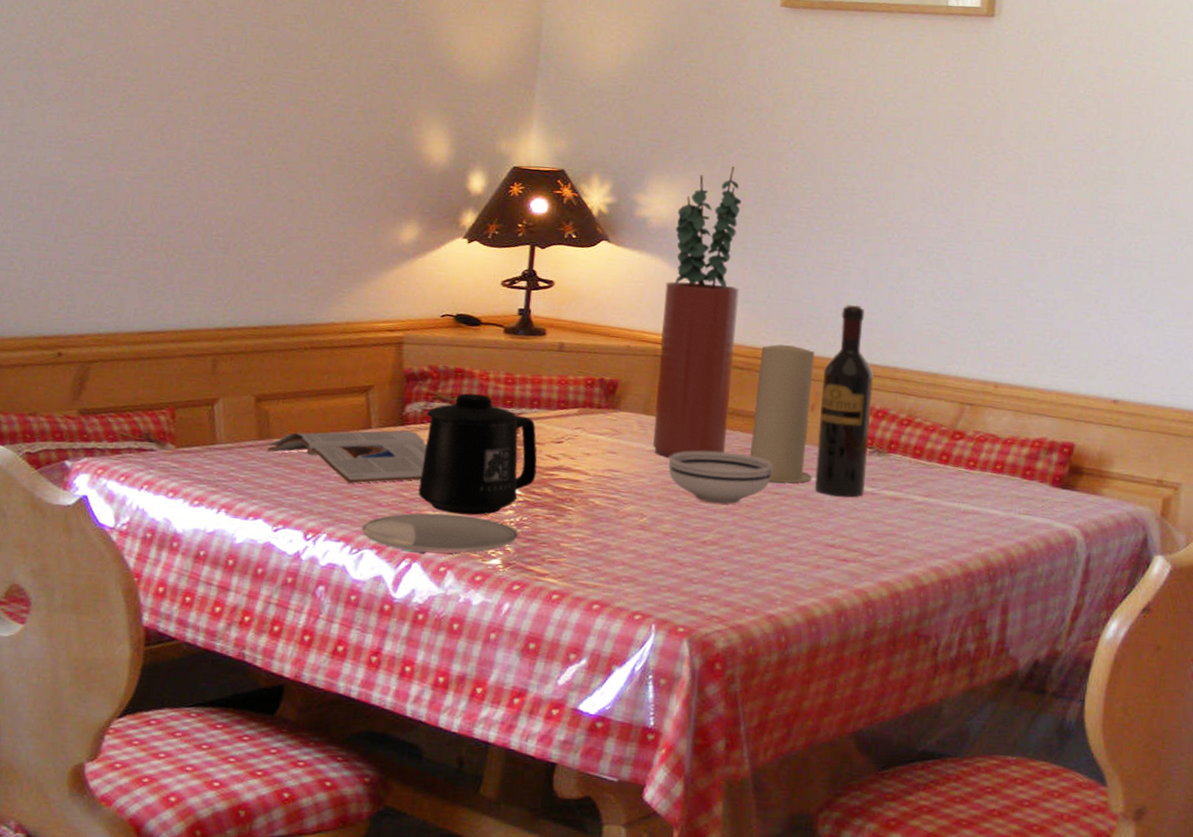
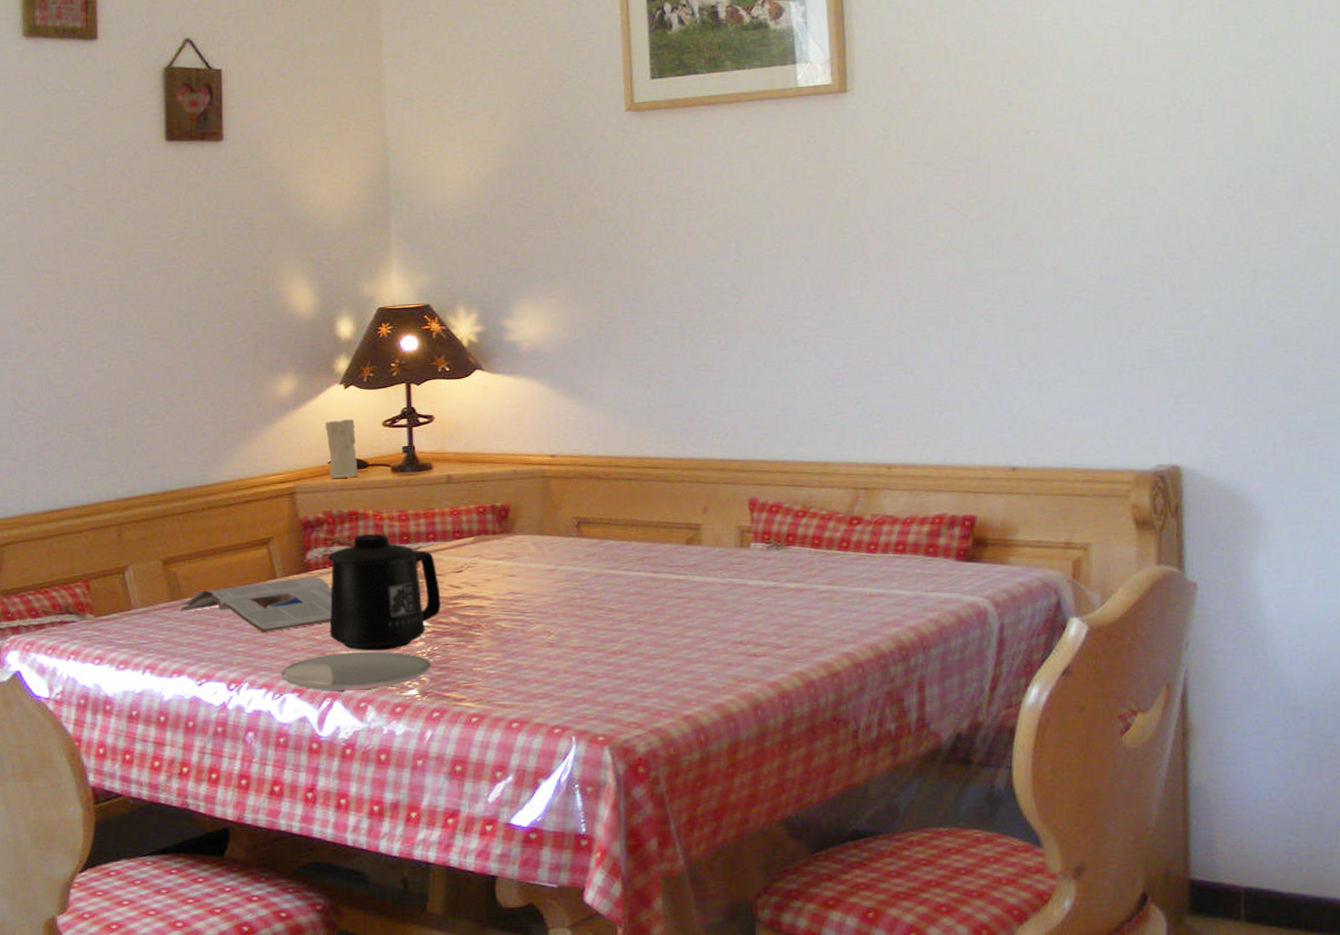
candle: none [440,274,474,334] -> present [325,419,358,479]
vase: present [653,166,742,458] -> none [544,280,624,574]
bowl: present [668,450,773,504] -> none [568,562,673,613]
candle: present [750,344,815,483] -> none [647,451,713,587]
wine bottle: present [814,304,873,497] -> none [711,403,768,594]

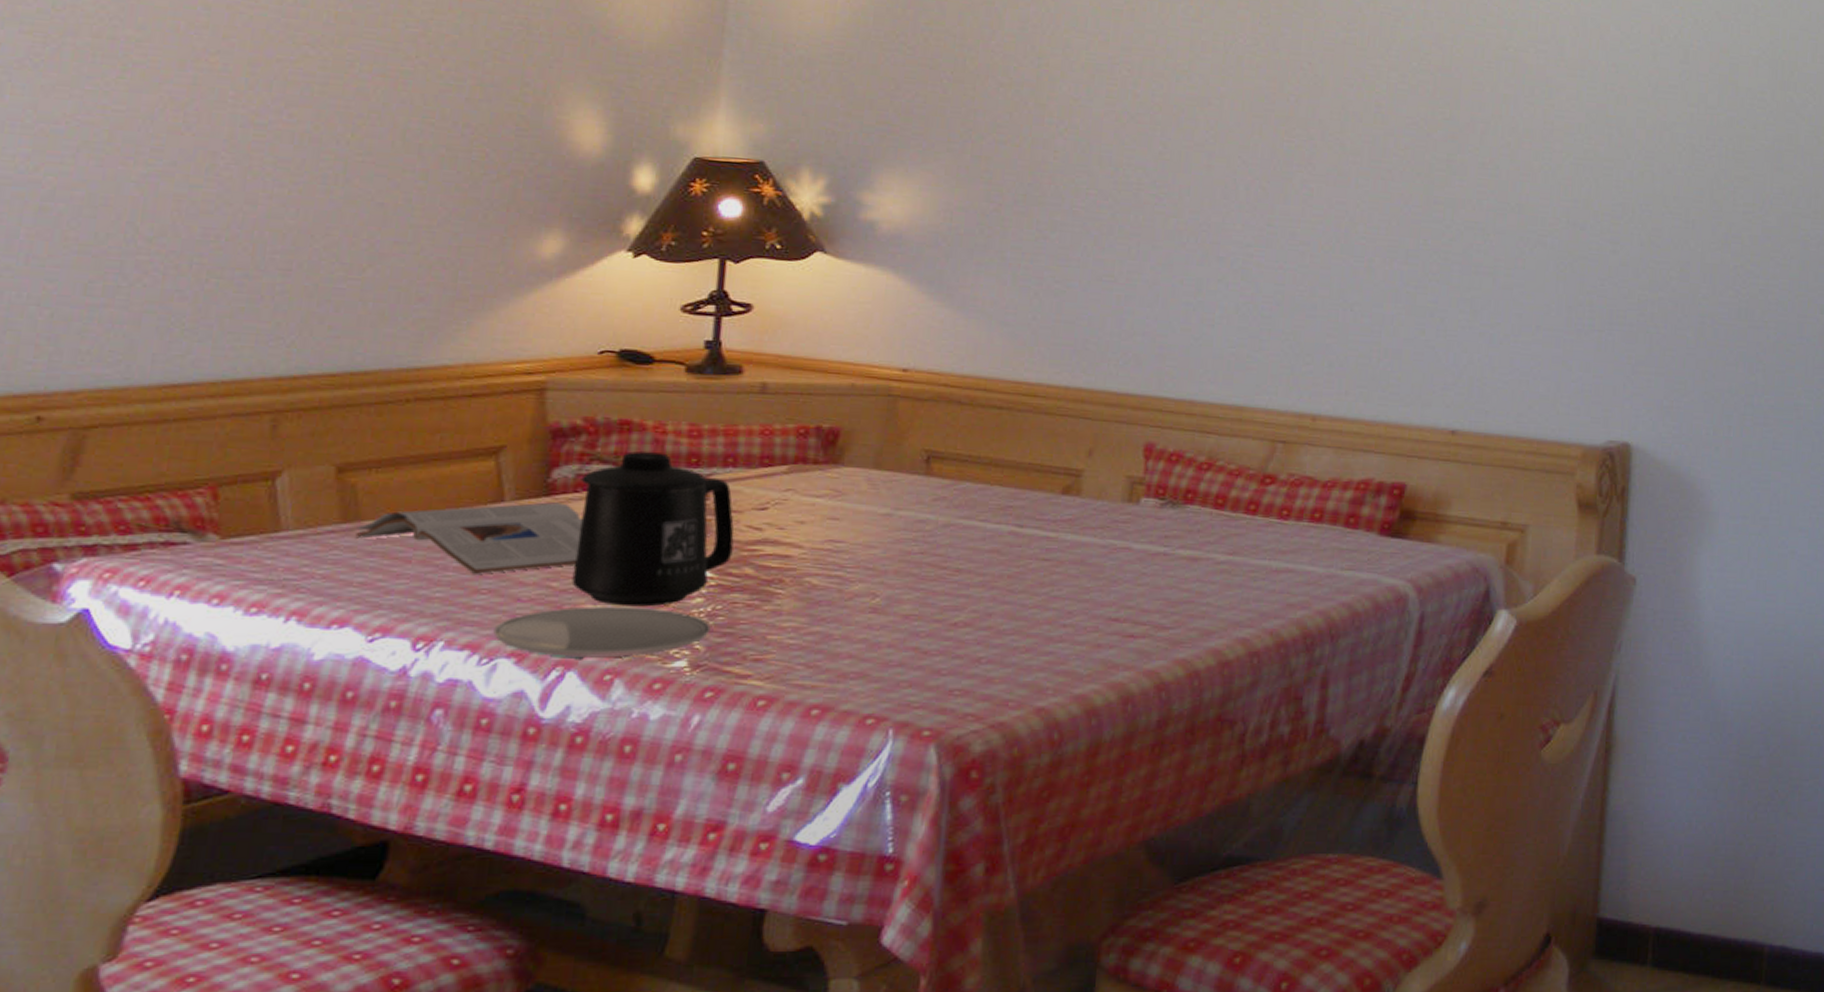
candle: present [325,419,358,479] -> none [598,298,643,376]

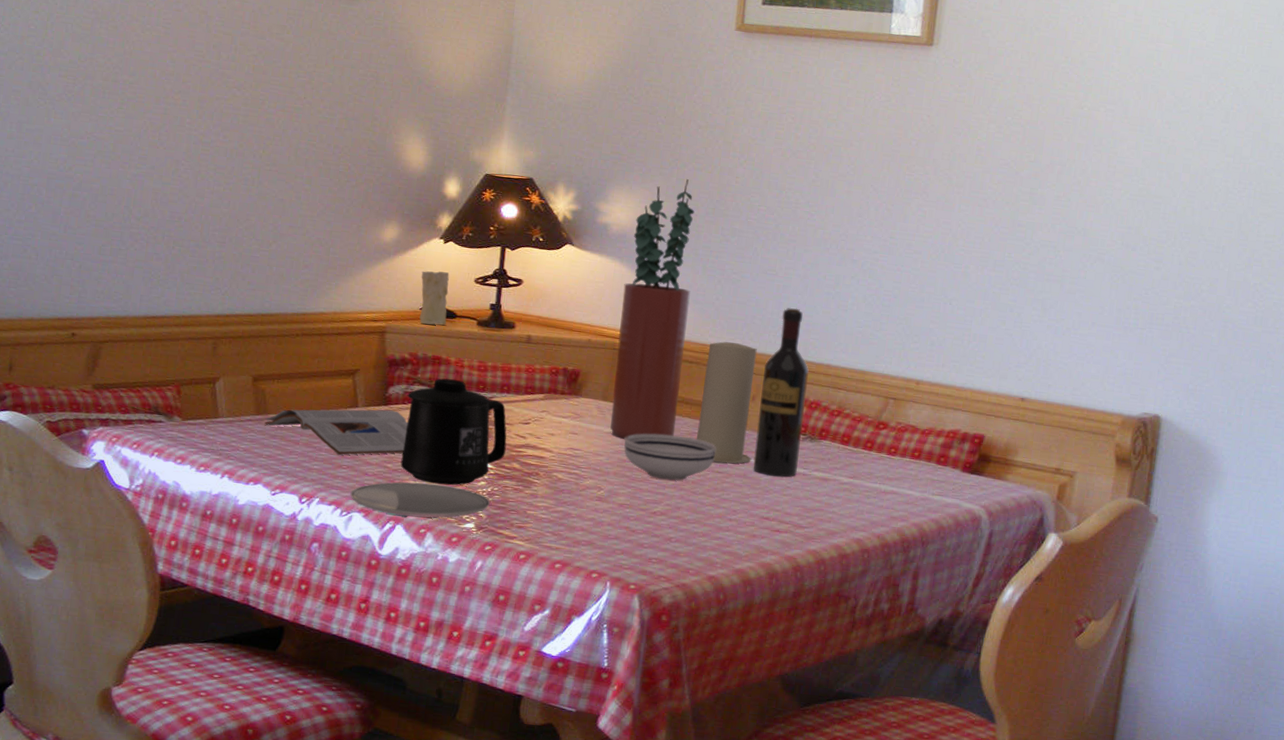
candle: none [598,298,643,376] -> present [419,271,449,326]
vase: none [887,156,998,522] -> present [610,179,695,439]
bowl: none [907,511,1041,575] -> present [624,433,717,480]
candle: none [1012,377,1093,547] -> present [697,341,757,464]
wine bottle: none [1093,325,1165,559] -> present [753,308,809,477]

